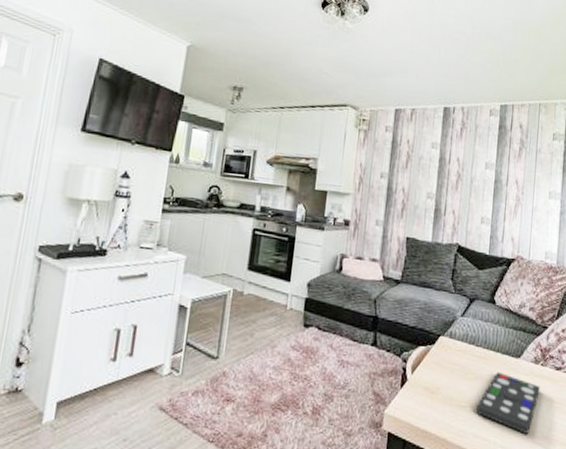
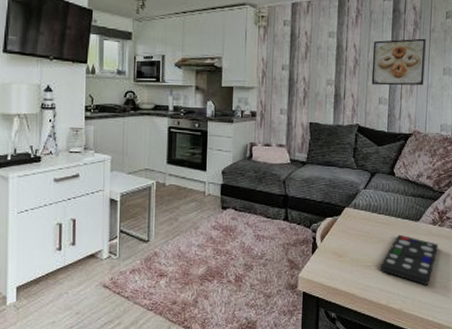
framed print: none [474,156,532,208] -> present [371,38,426,86]

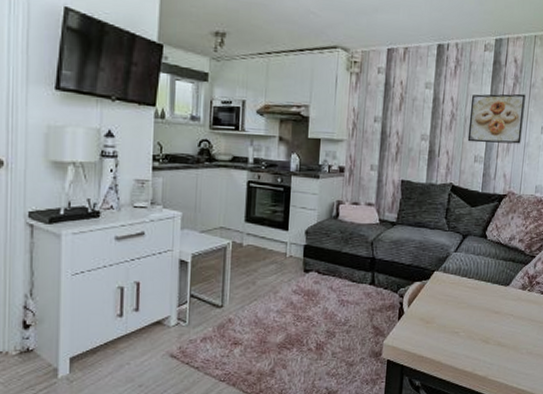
remote control: present [381,234,438,286] -> none [468,299,527,352]

